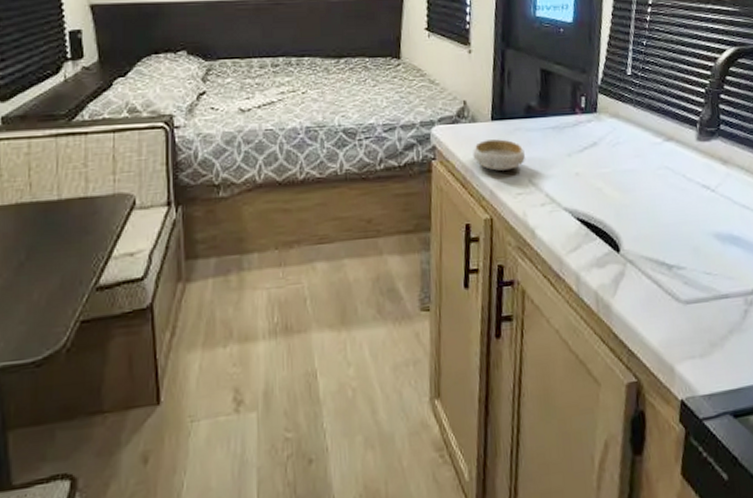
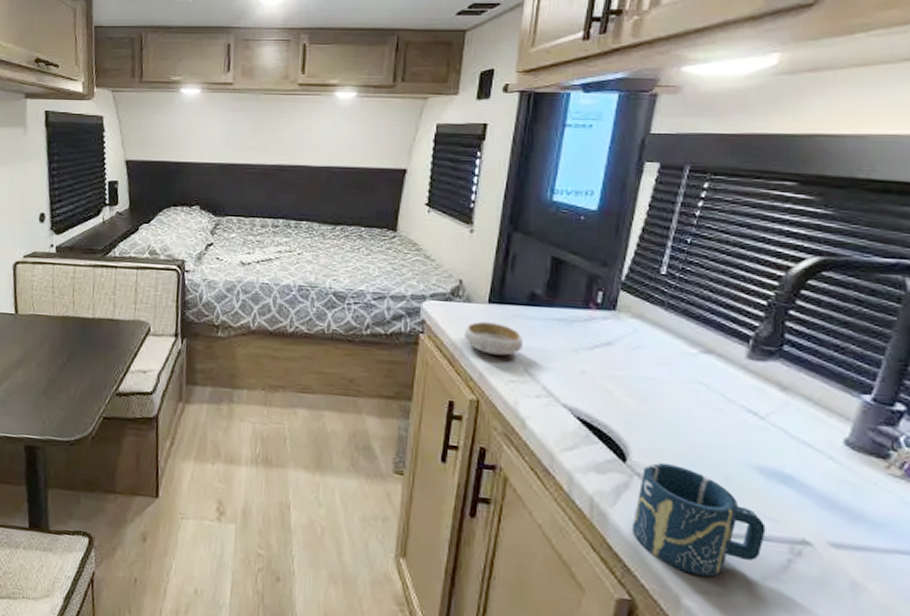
cup: none [631,245,727,344] -> present [632,462,766,577]

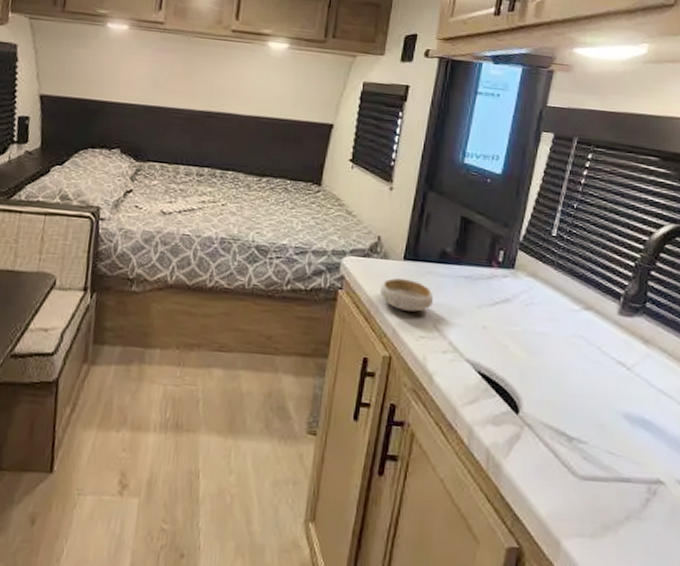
cup: present [632,462,766,577] -> none [522,412,630,520]

